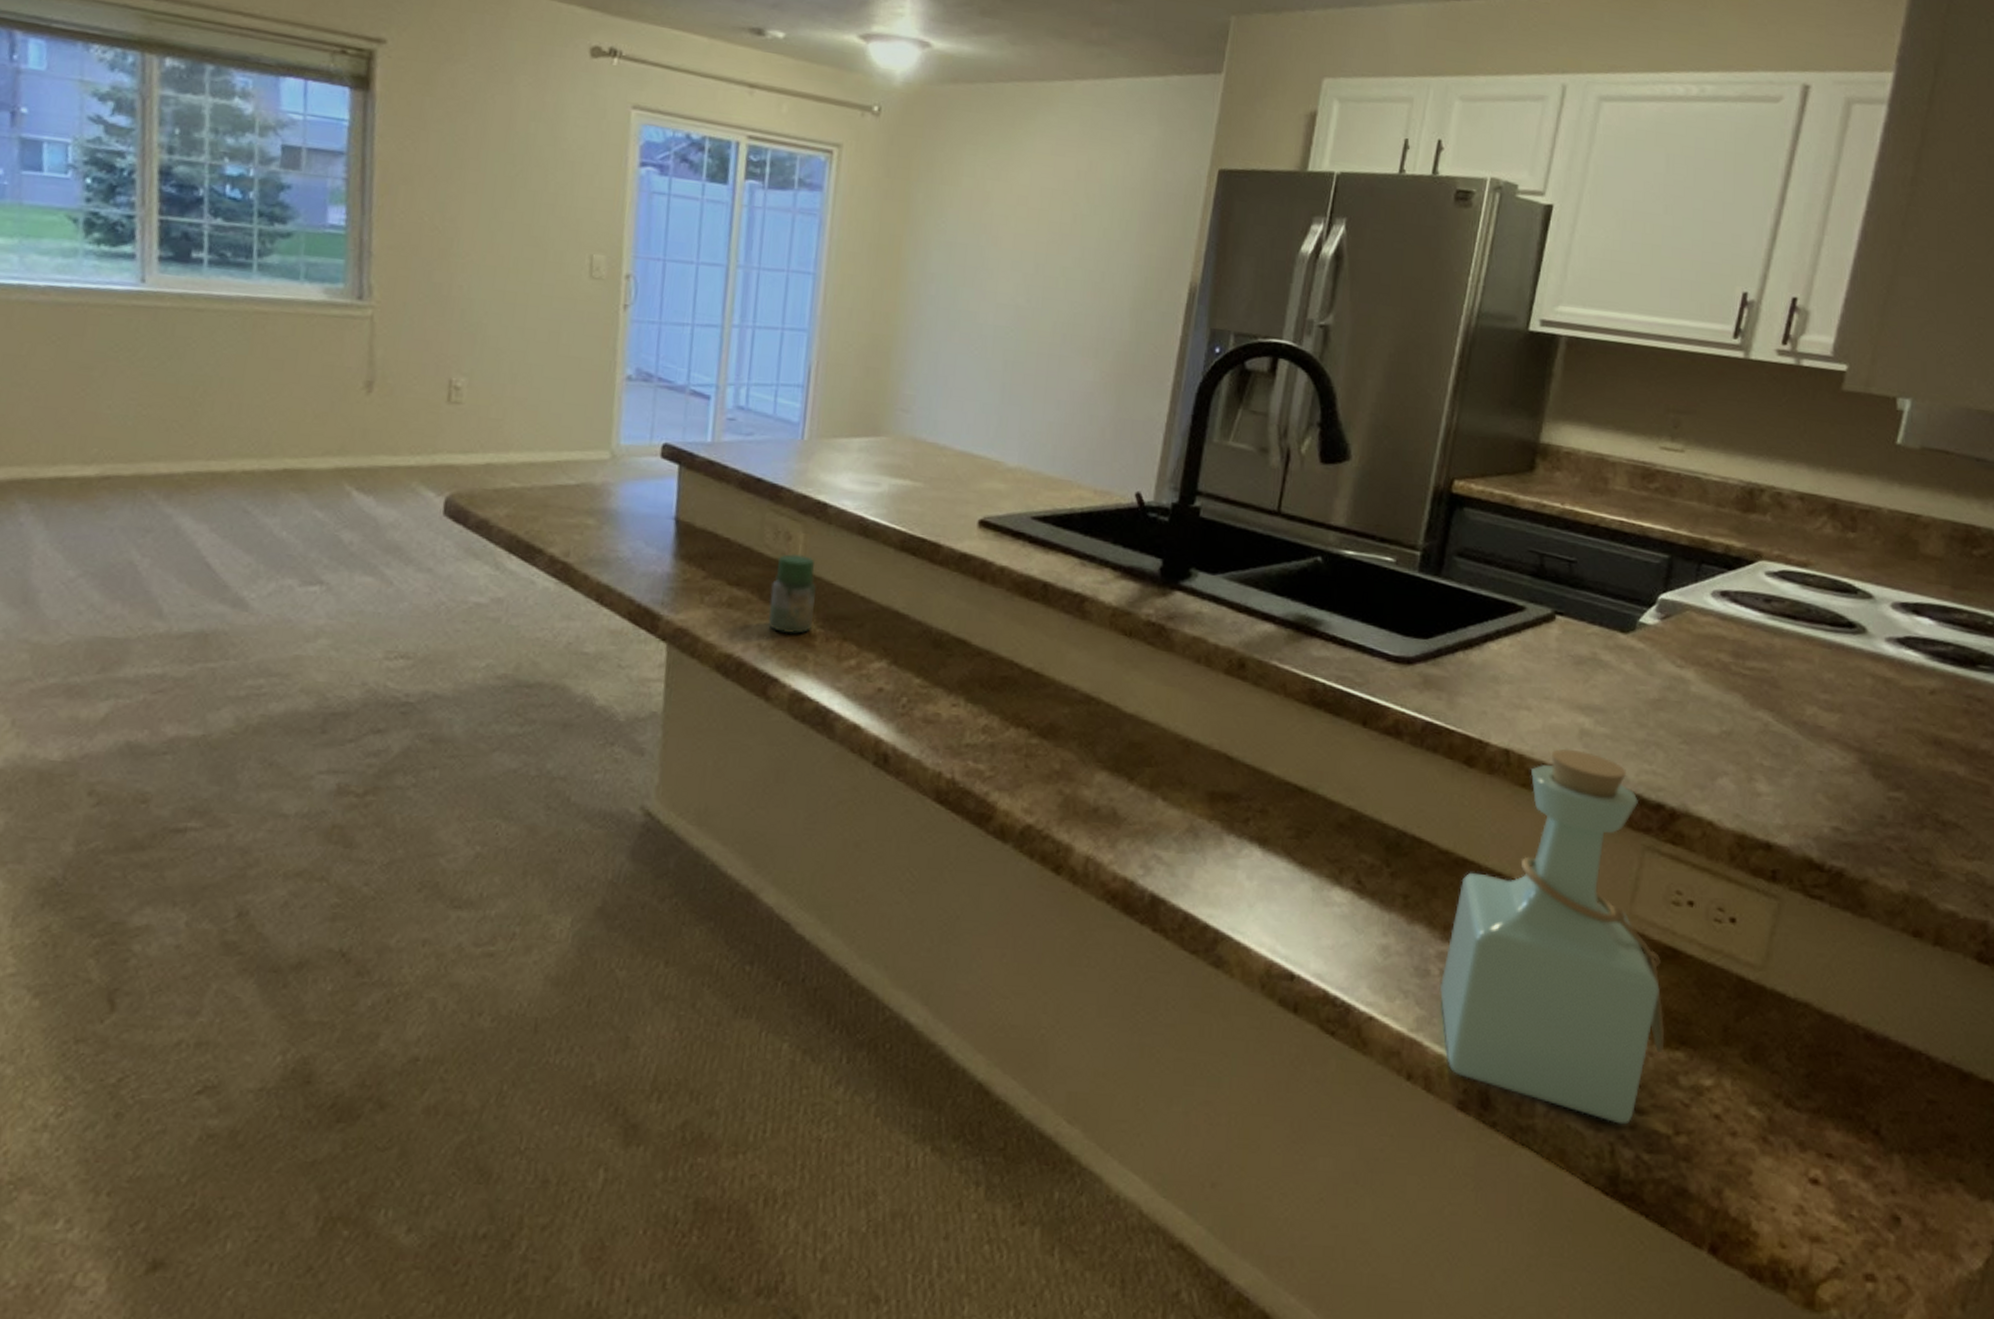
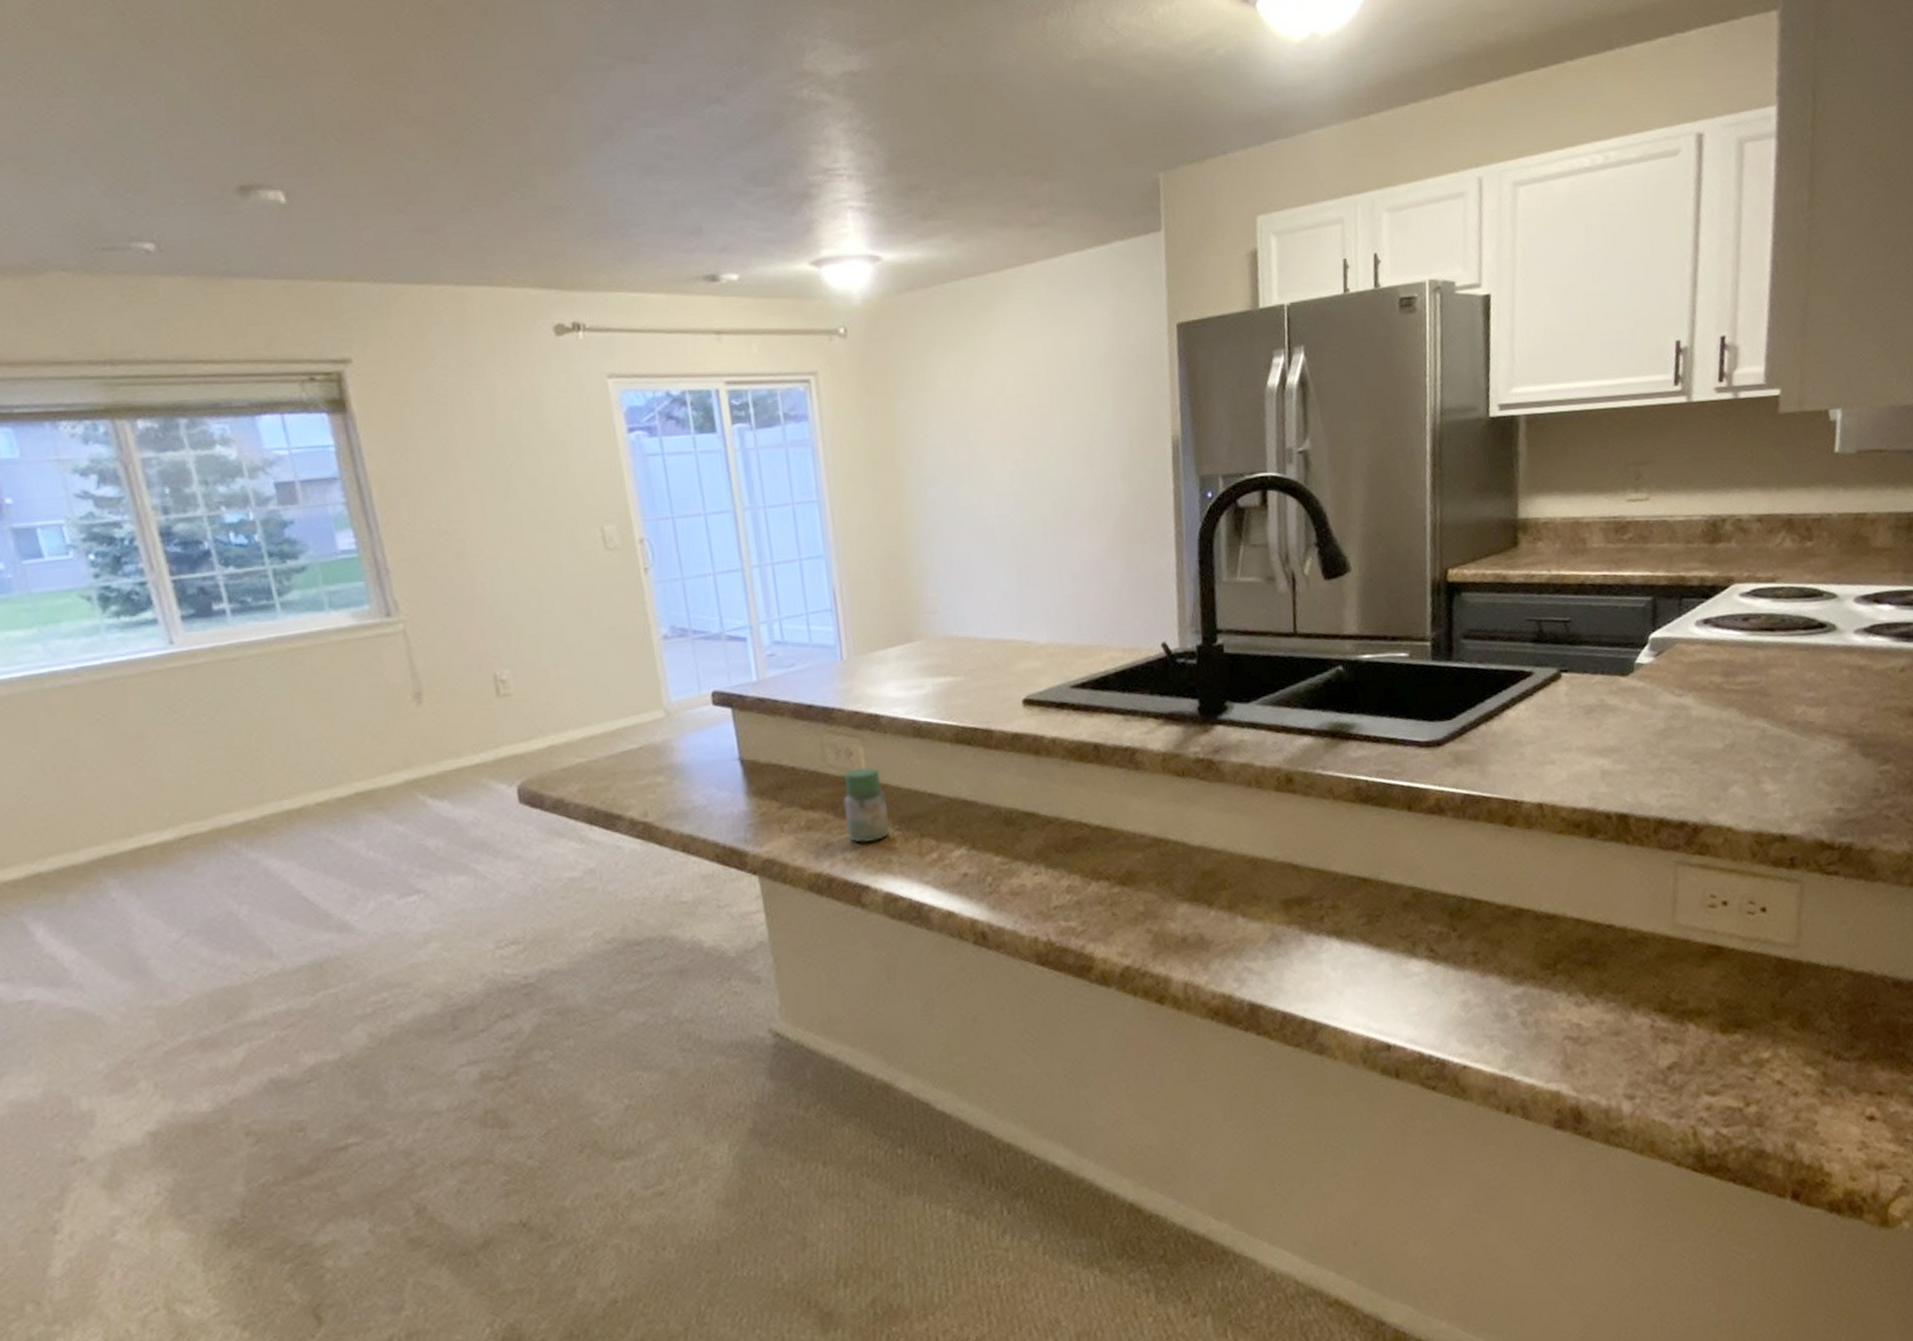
bottle: present [1439,749,1665,1125] -> none [1519,790,1724,1109]

